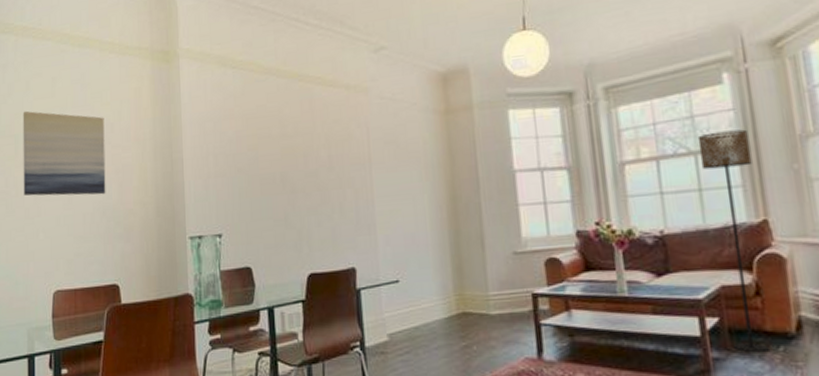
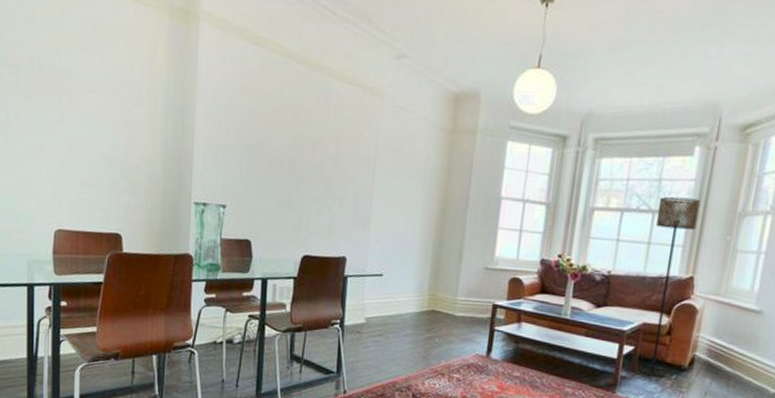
wall art: present [23,111,106,196] -> none [26,41,116,146]

